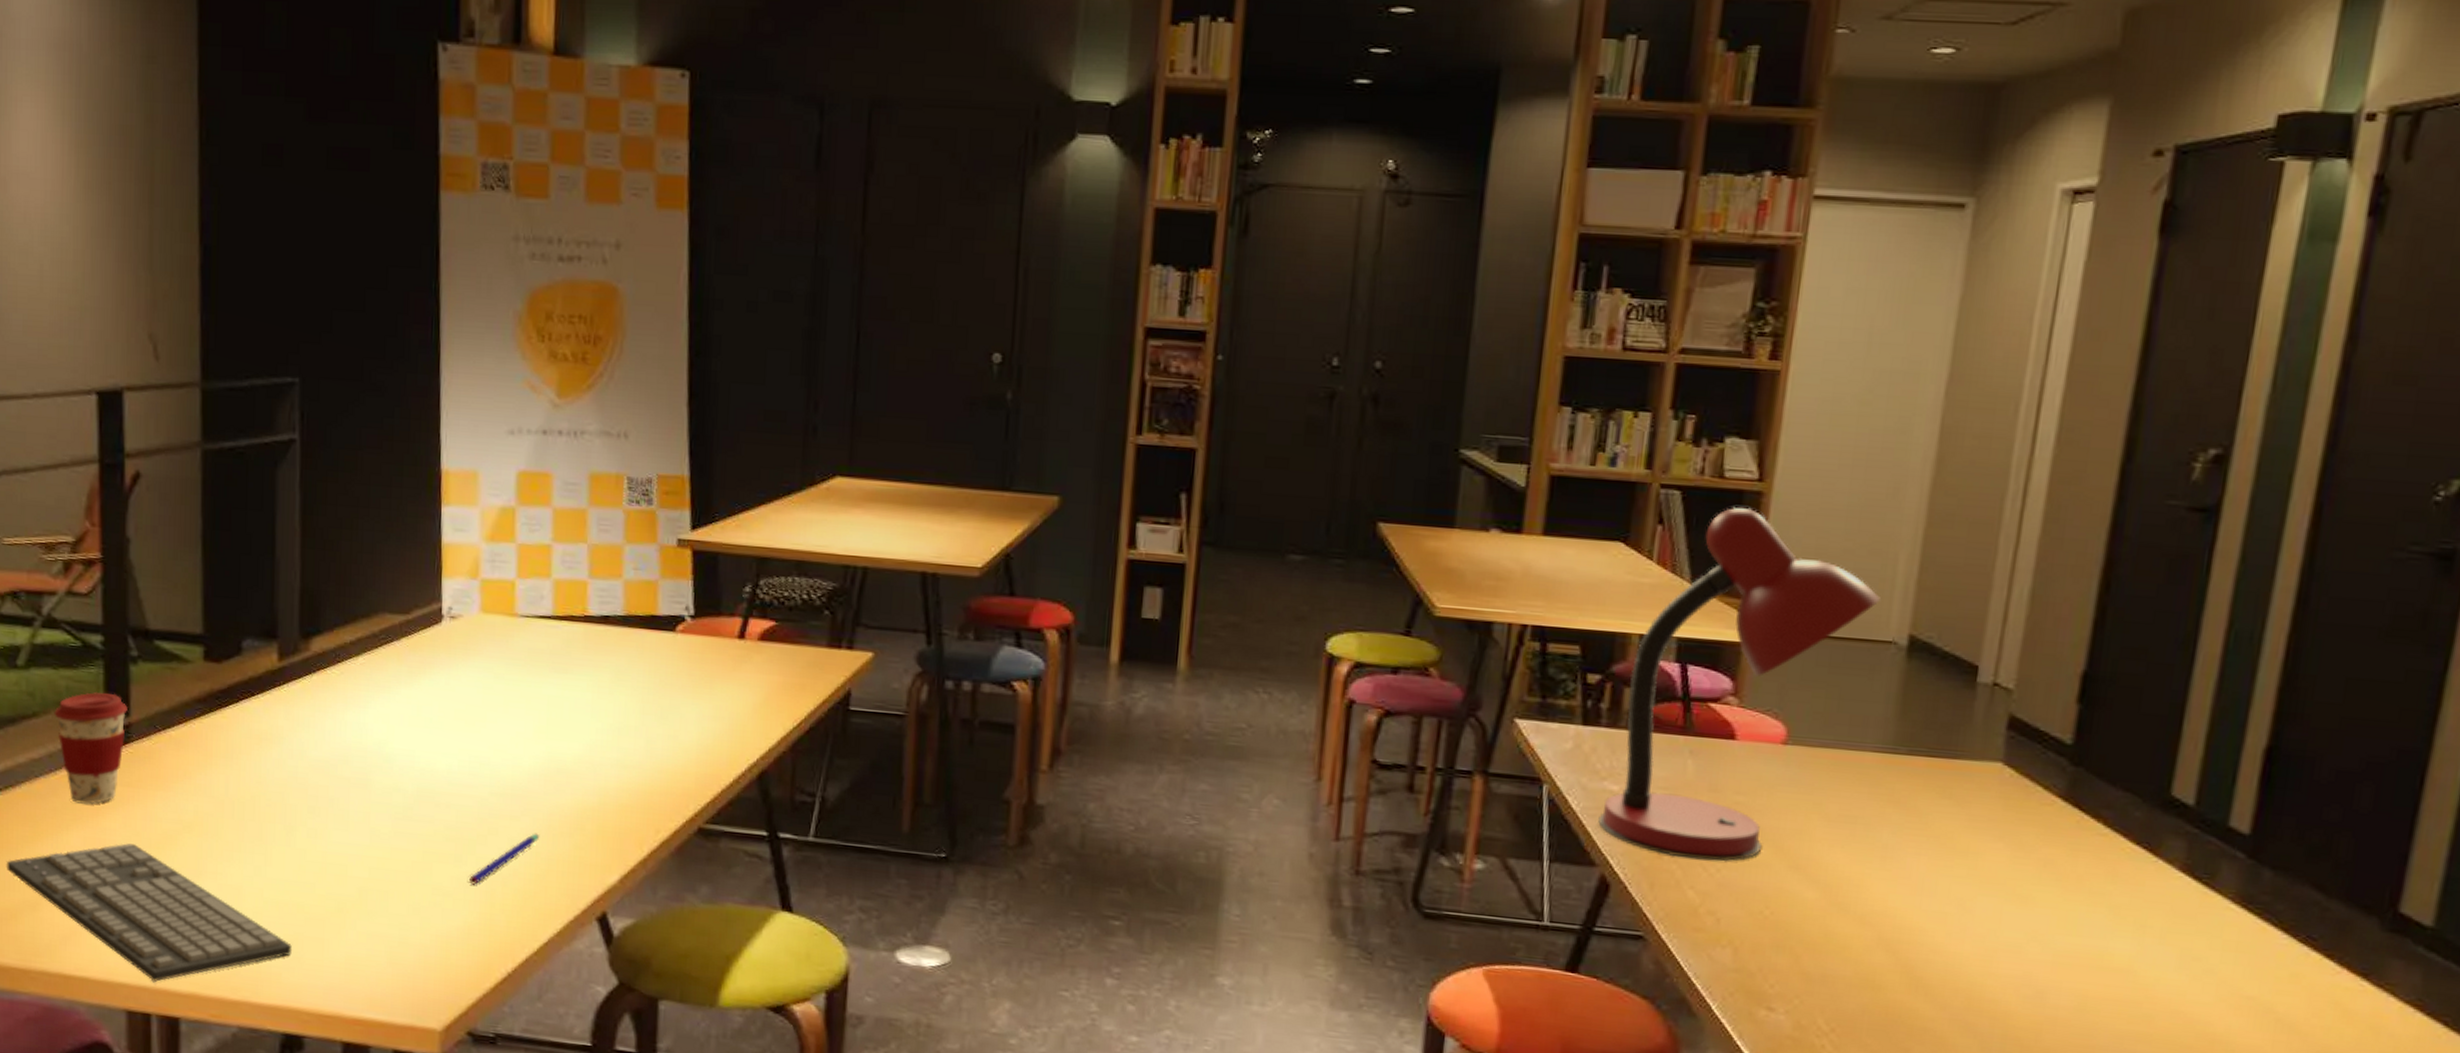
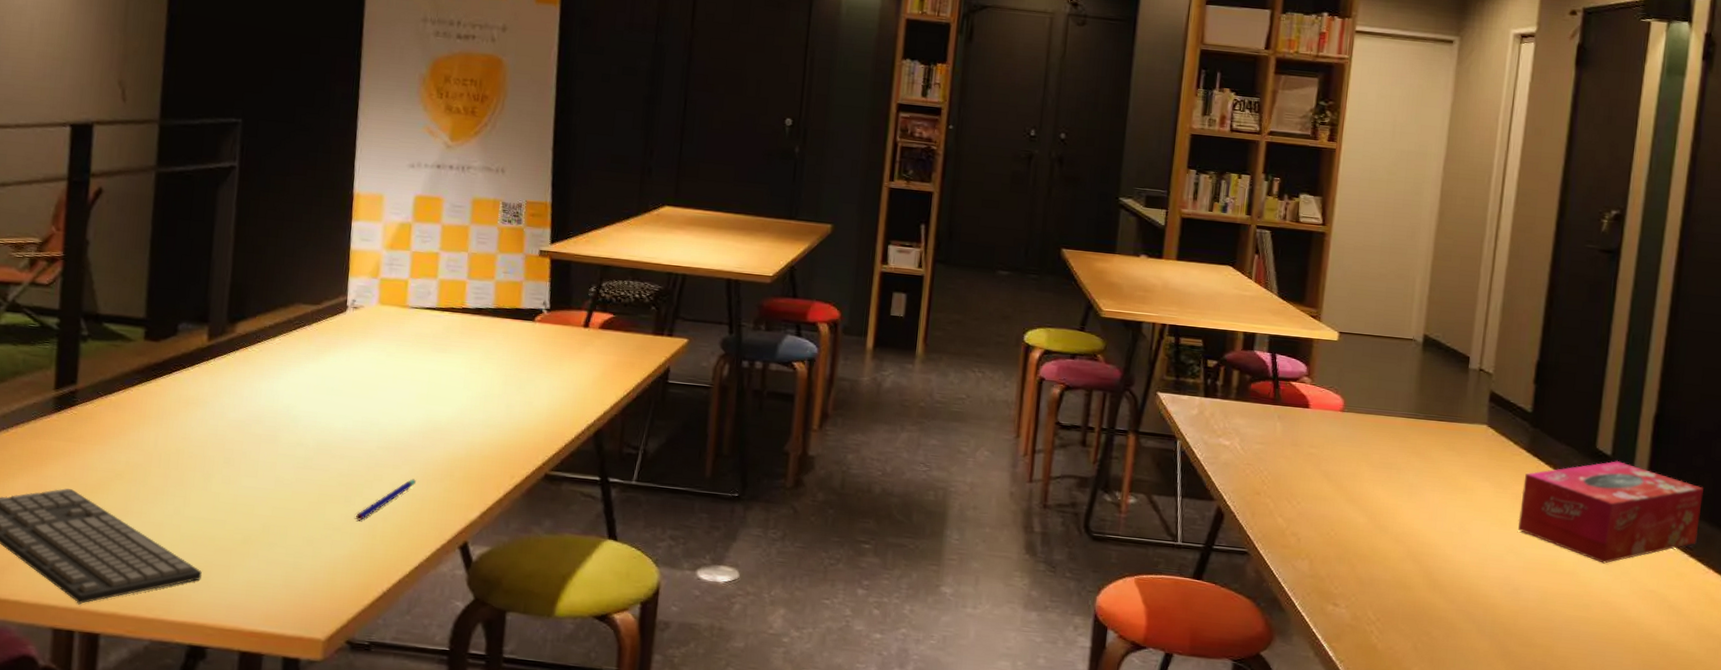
coffee cup: present [54,691,128,805] -> none [10,364,75,457]
desk lamp: present [1598,506,1880,862] -> none [1215,242,1404,497]
tissue box: none [2046,812,2339,958] -> present [1518,460,1704,564]

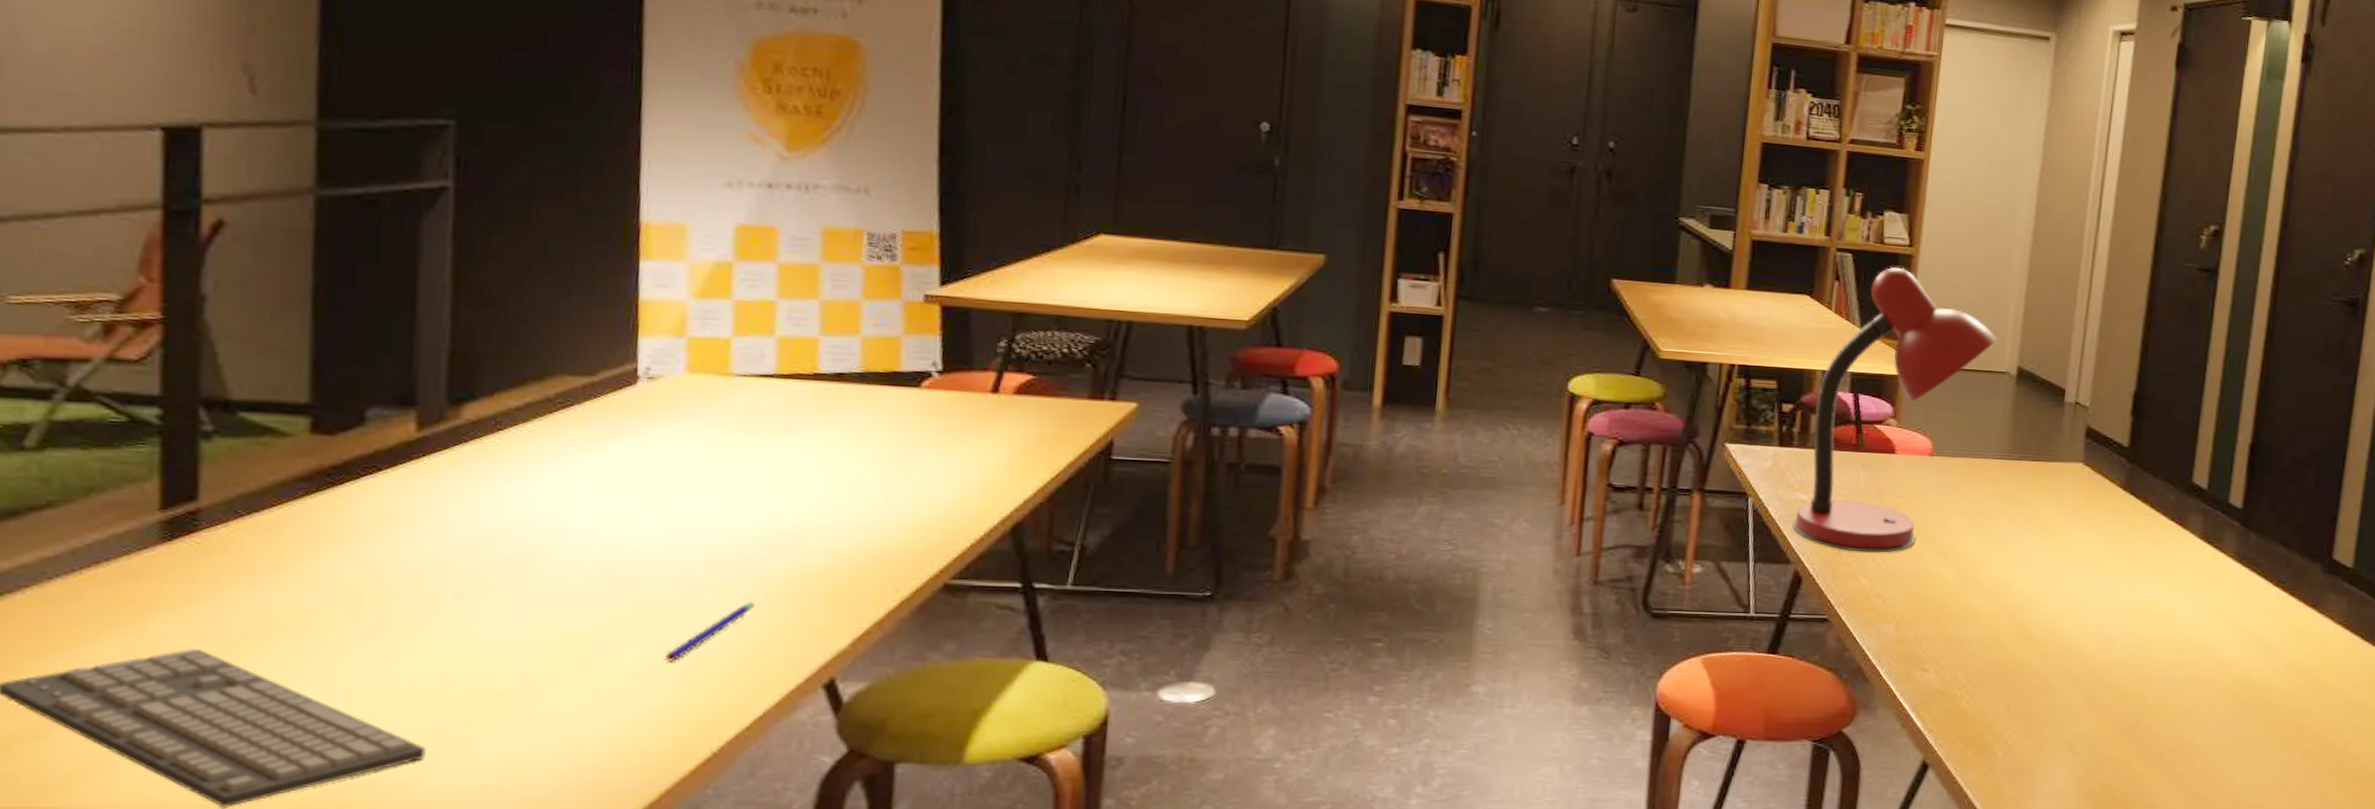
desk lamp: none [1215,242,1404,497] -> present [1792,266,1997,553]
tissue box: present [1518,460,1704,564] -> none [2114,493,2296,604]

